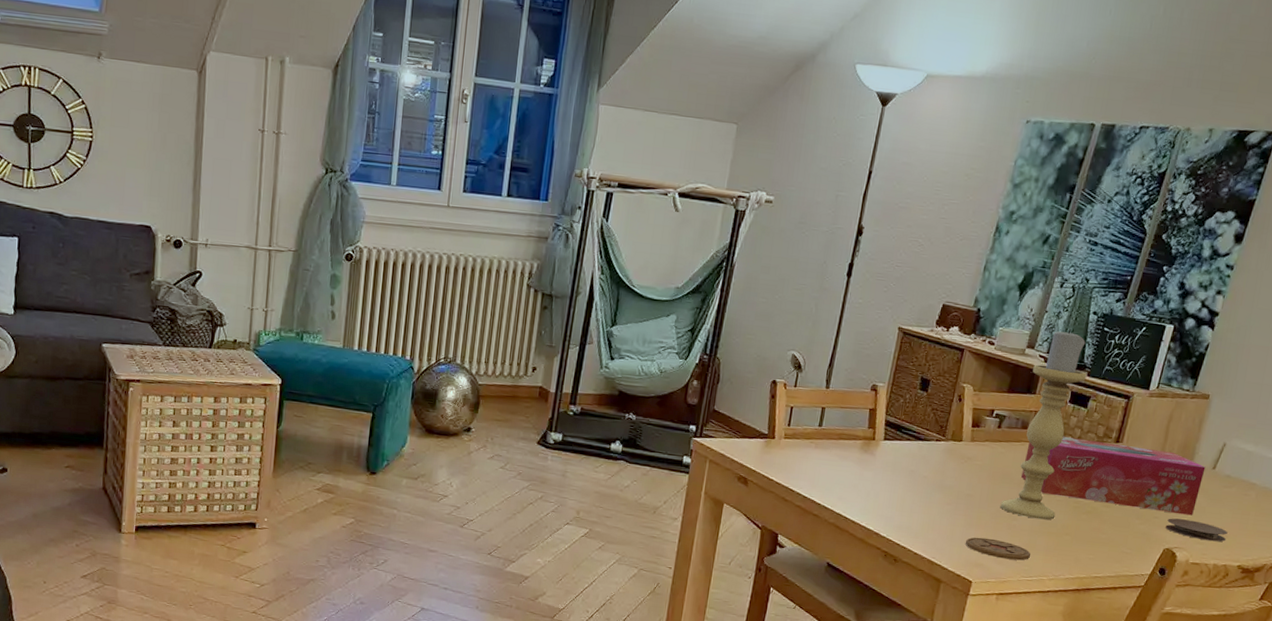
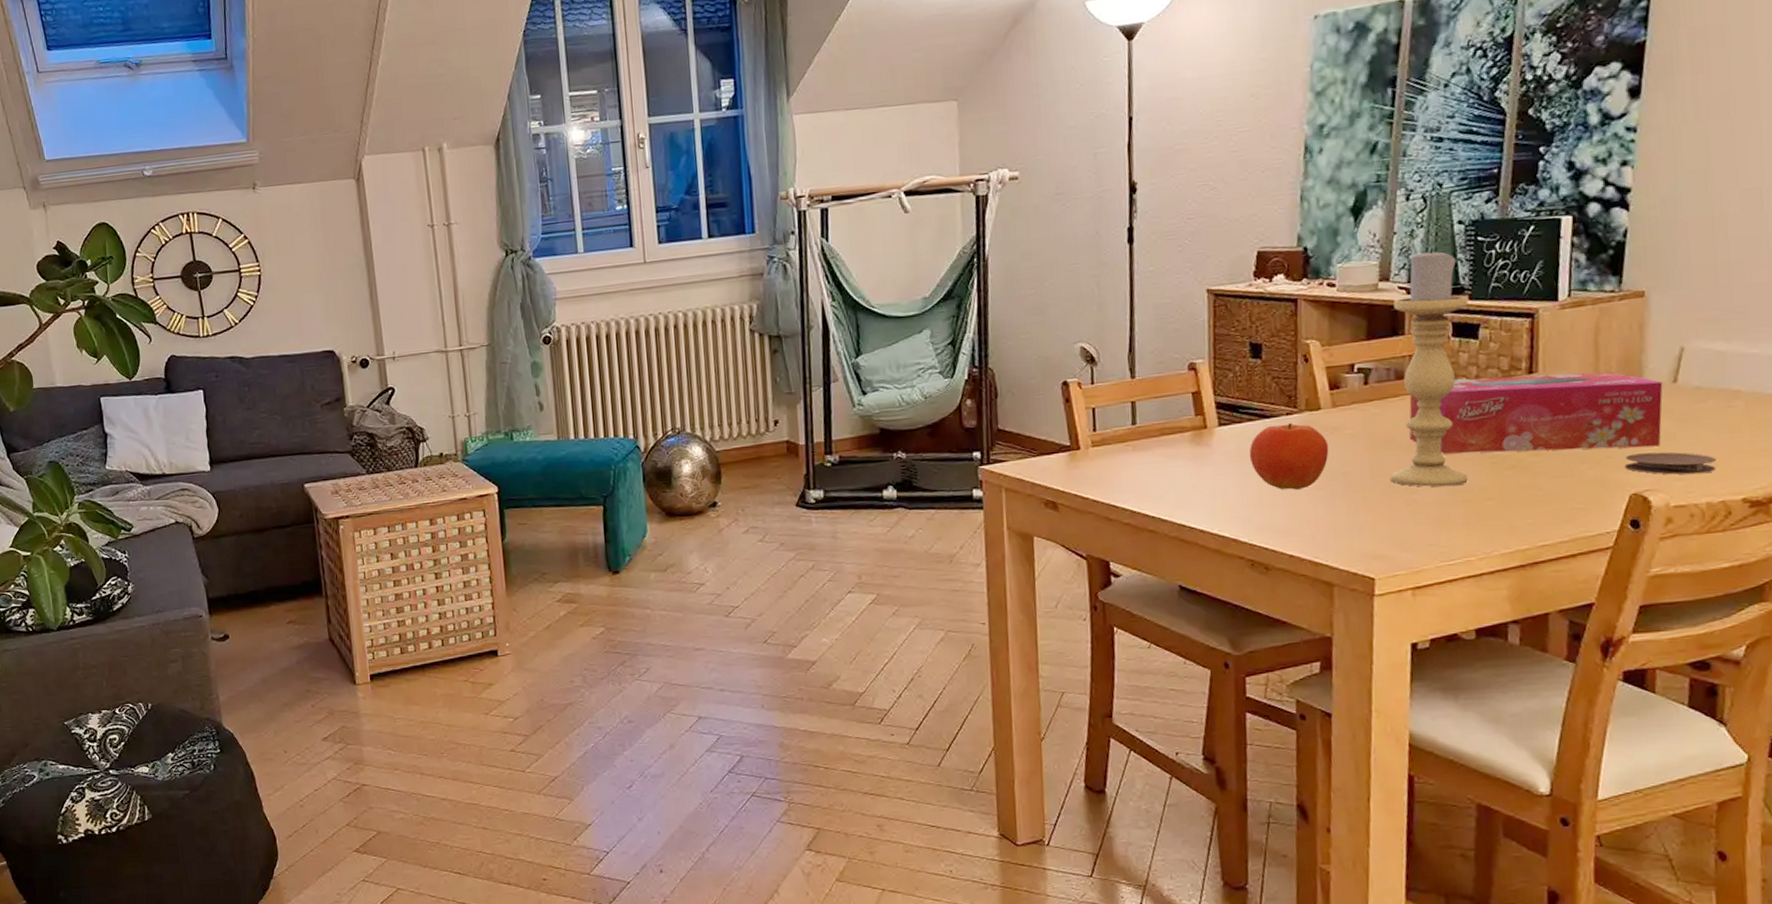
fruit: none [901,447,962,502] -> present [1249,423,1329,490]
coaster: present [965,537,1031,561] -> none [1354,521,1446,544]

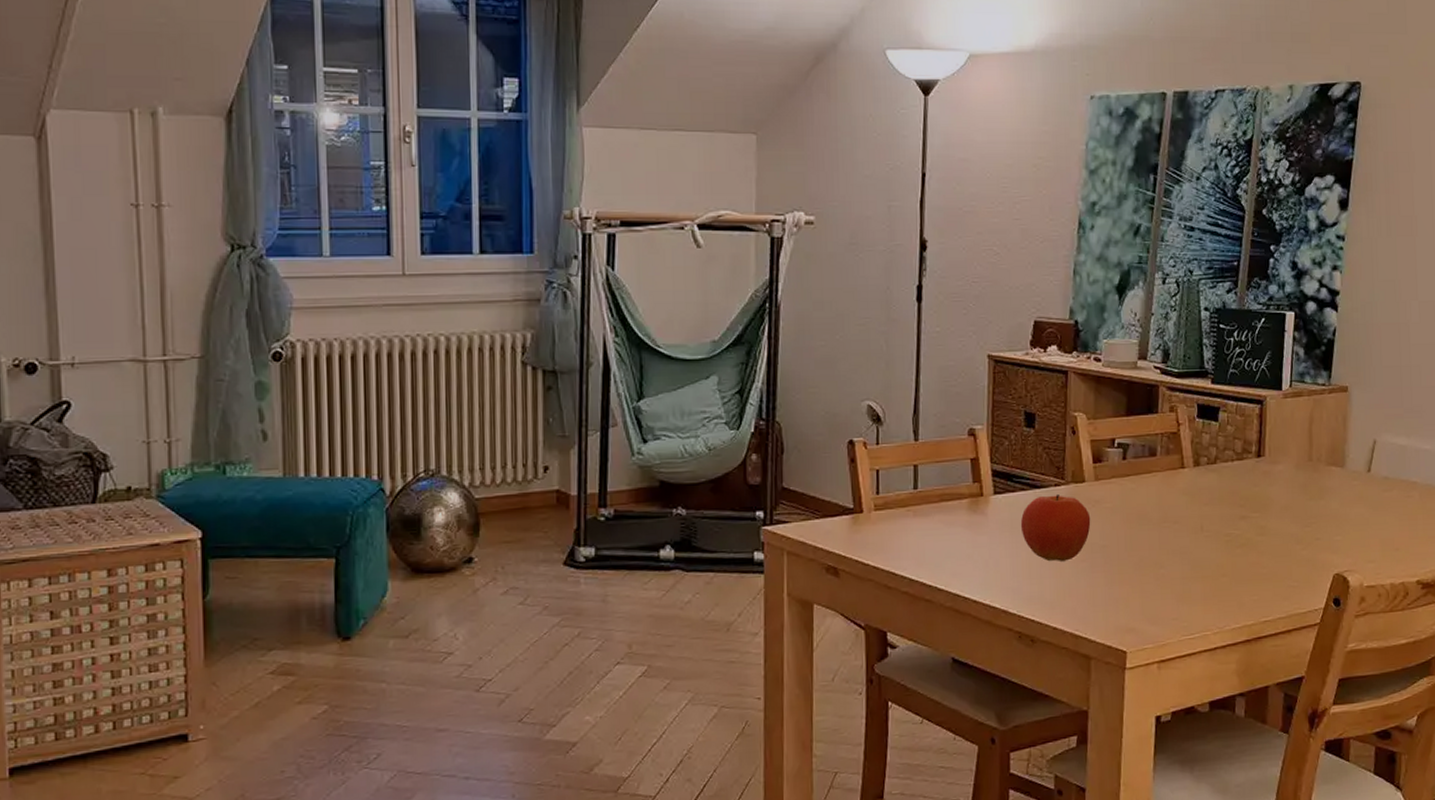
candle holder: present [1390,248,1468,487] -> none [1142,331,1211,563]
tissue box: present [1409,371,1663,454] -> none [1160,458,1360,531]
coaster: present [1624,452,1716,475] -> none [1330,535,1398,558]

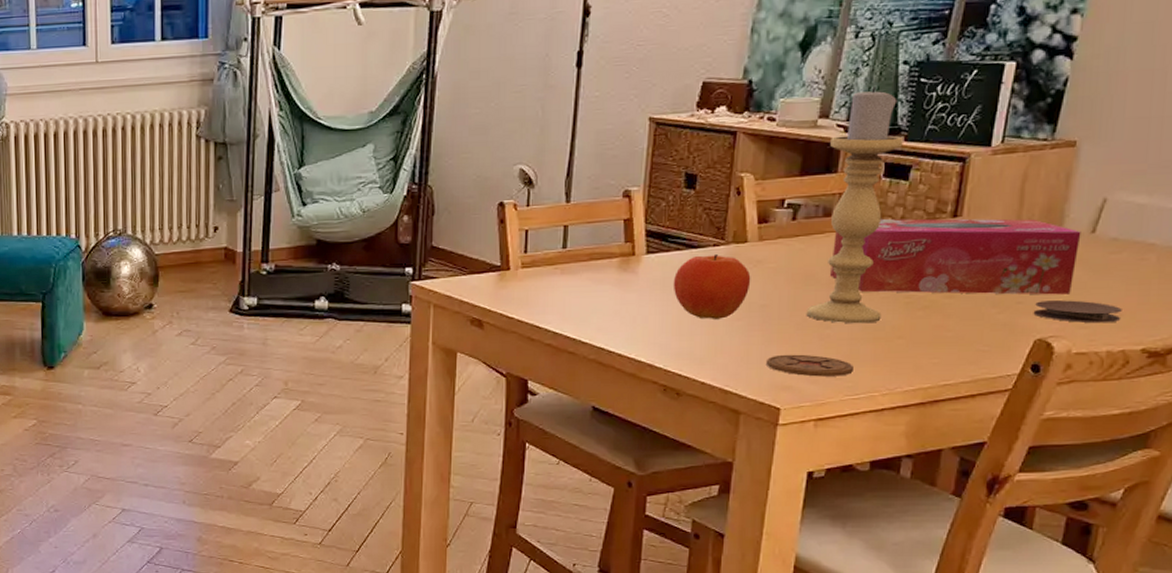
coaster: none [1110,595,1187,618] -> present [765,354,853,377]
candle holder: none [1142,331,1211,563] -> present [806,87,903,324]
tissue box: none [1160,458,1360,531] -> present [830,218,1081,295]
coaster: none [1330,535,1398,558] -> present [1033,300,1122,324]

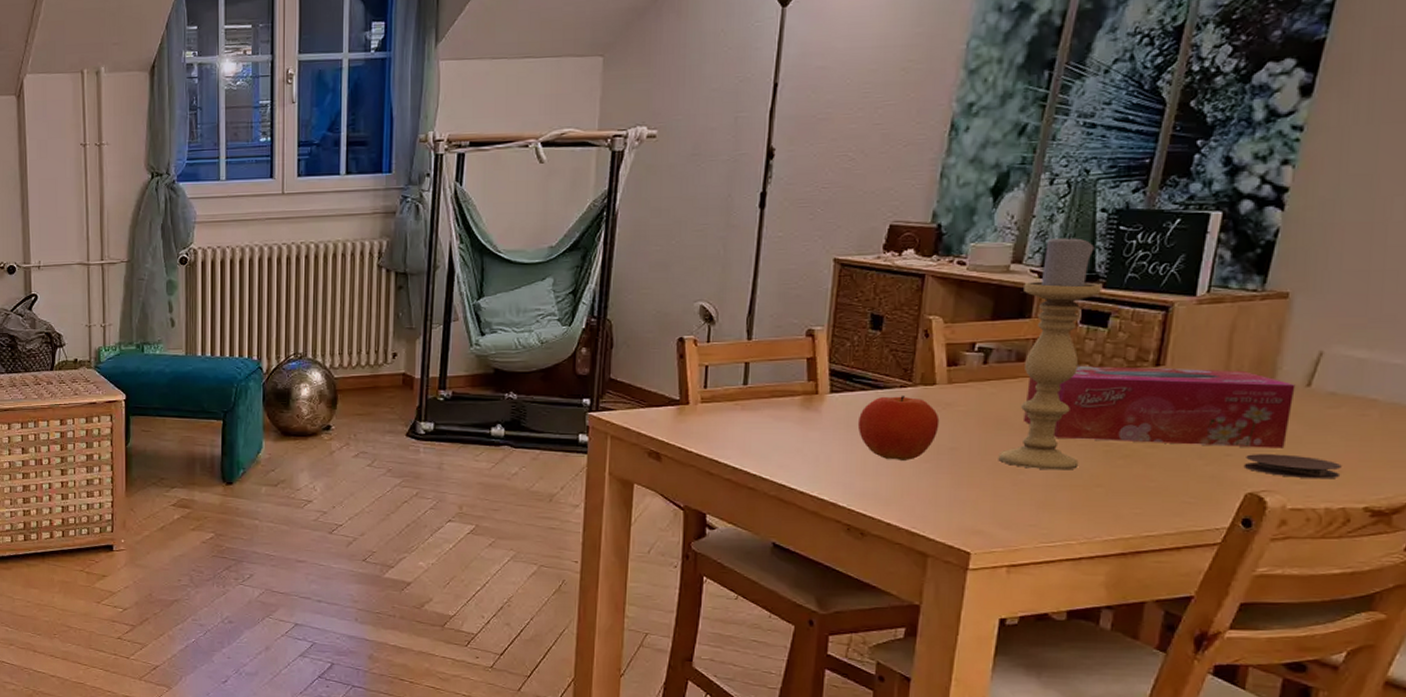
coaster: present [765,354,853,377] -> none [955,498,1049,523]

